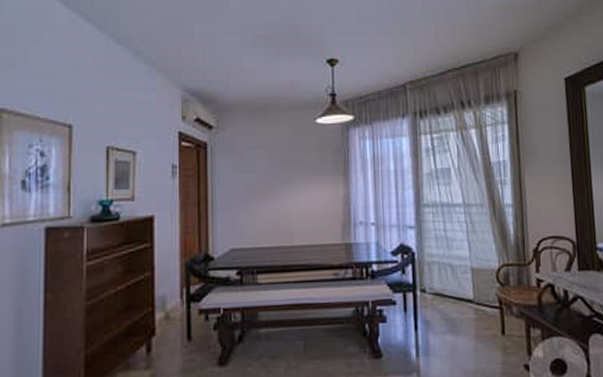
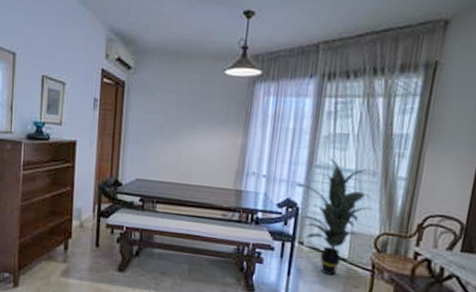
indoor plant: none [409,195,486,321] -> present [297,158,377,276]

